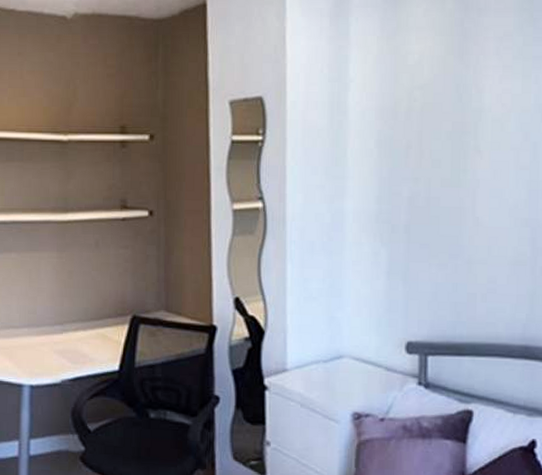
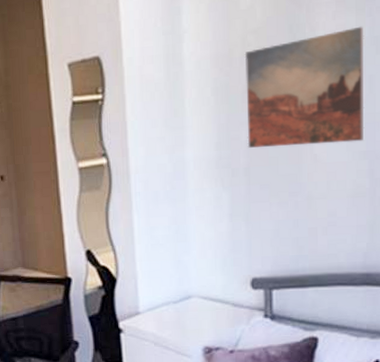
wall art: none [409,93,530,208] -> present [244,26,365,149]

